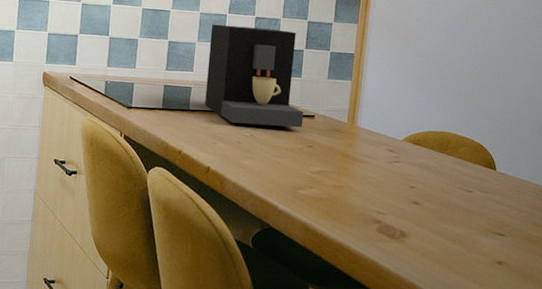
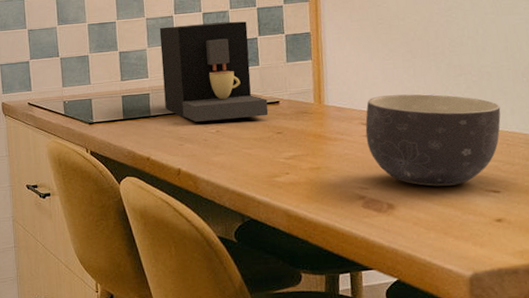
bowl: none [390,126,517,223] -> present [365,94,501,186]

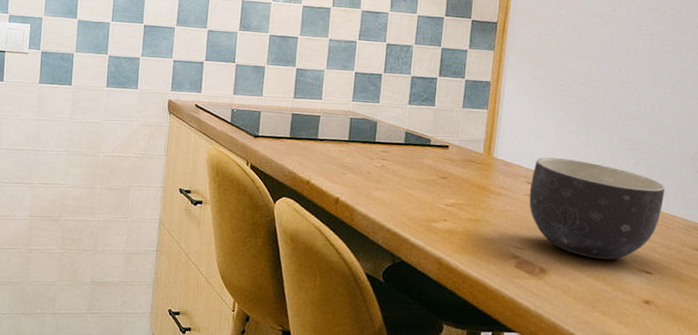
coffee maker: present [159,21,269,122] -> none [334,51,437,159]

